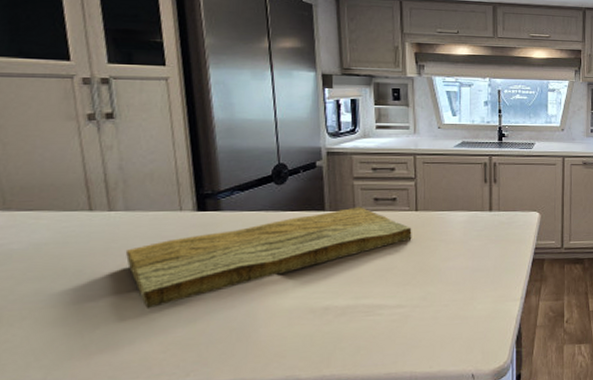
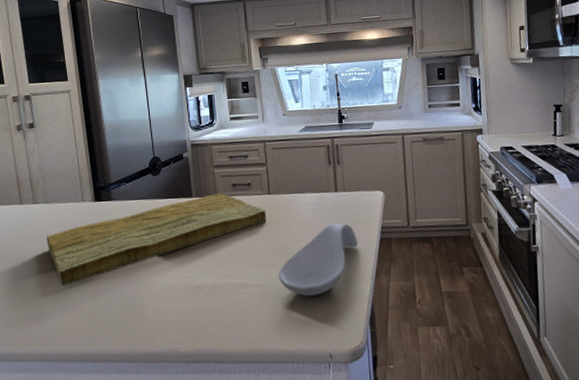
spoon rest: none [421,243,510,317] -> present [278,223,359,296]

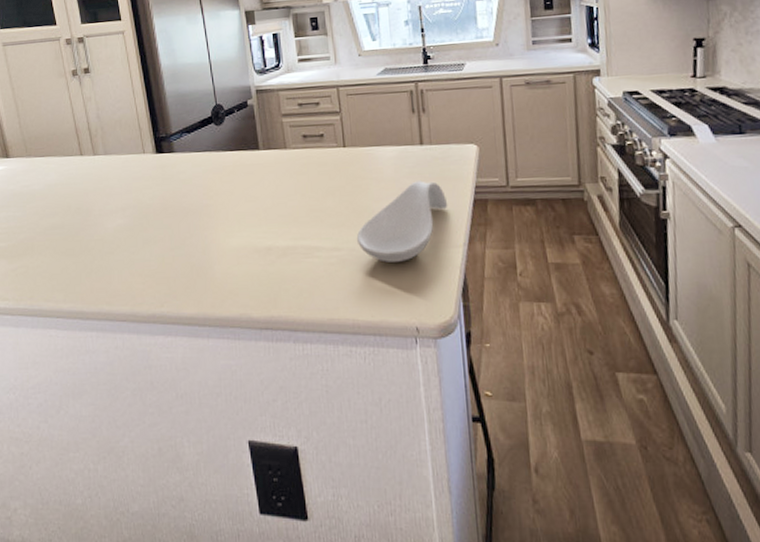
cutting board: present [45,192,267,287] -> none [108,144,342,244]

